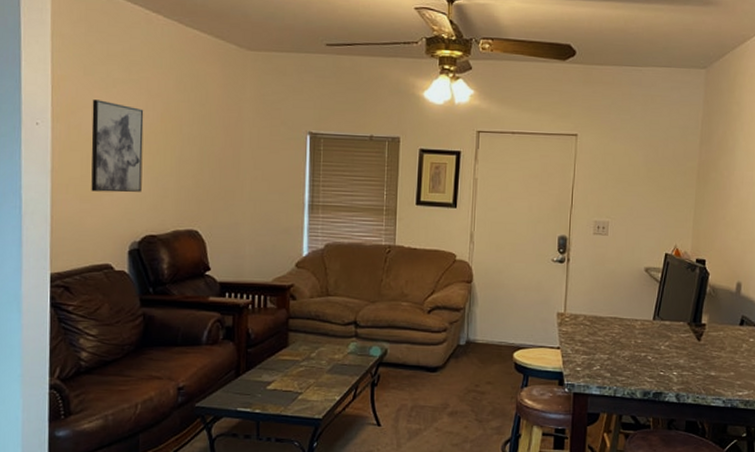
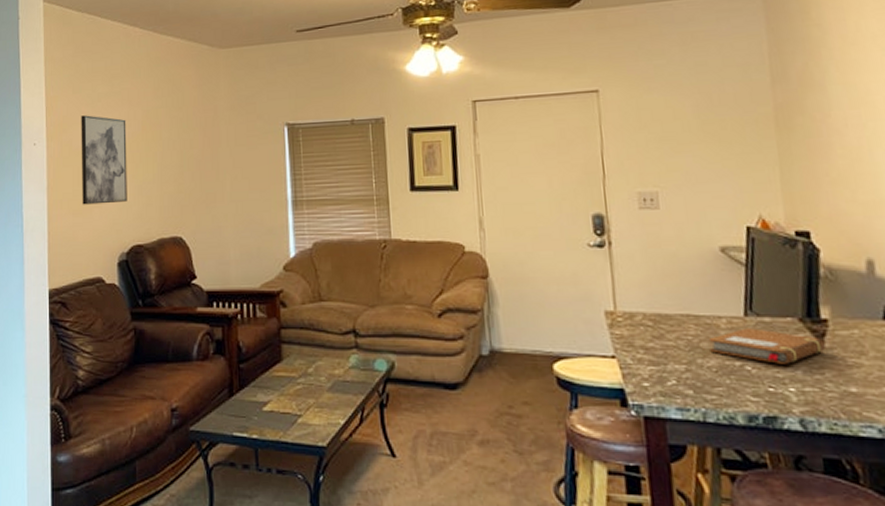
notebook: none [626,329,701,355] -> present [708,328,826,364]

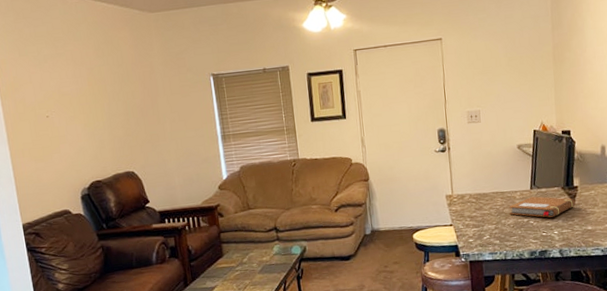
wall art: present [81,115,127,205] -> none [30,75,83,152]

